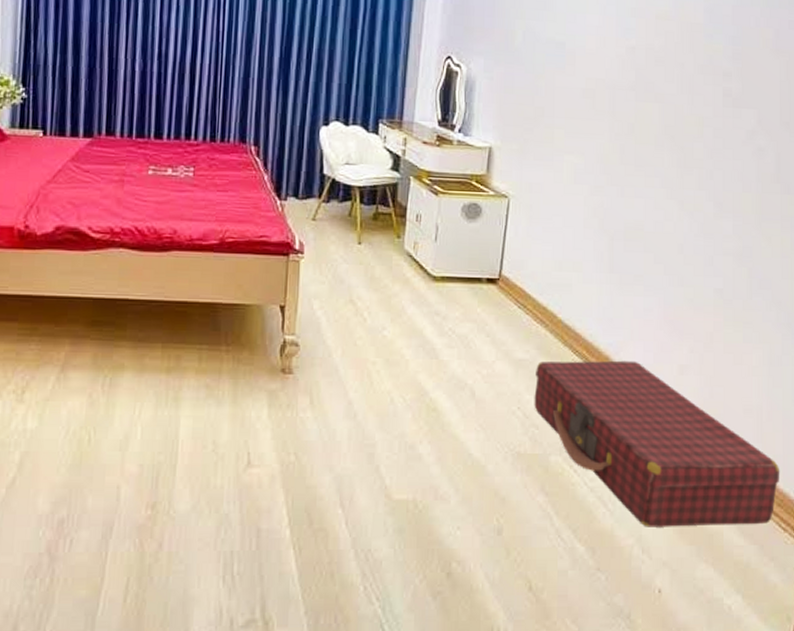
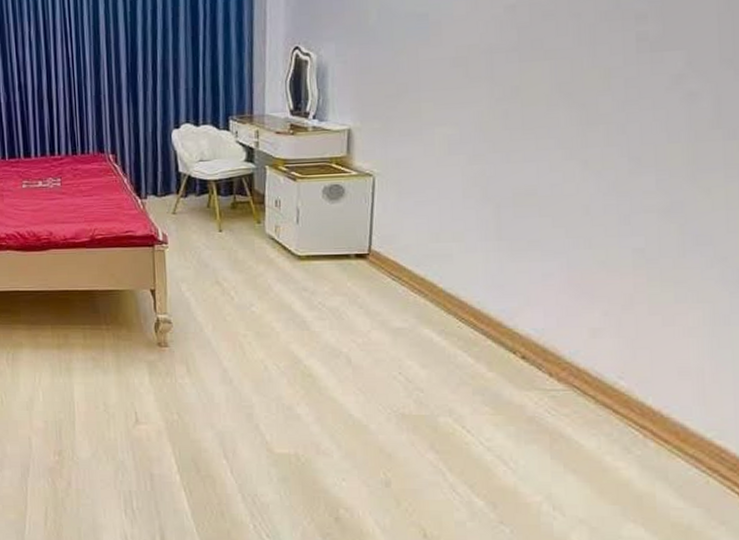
suitcase: present [534,360,780,527] -> none [416,326,732,488]

